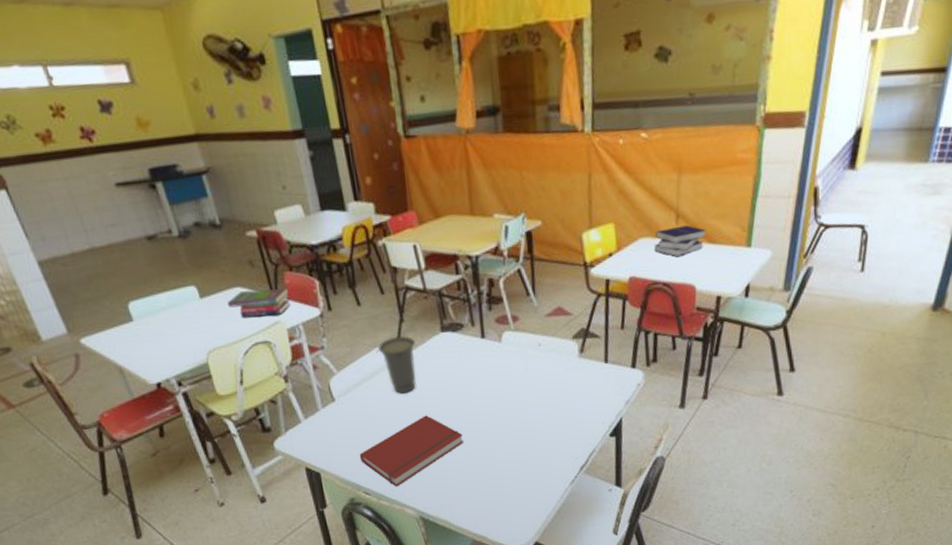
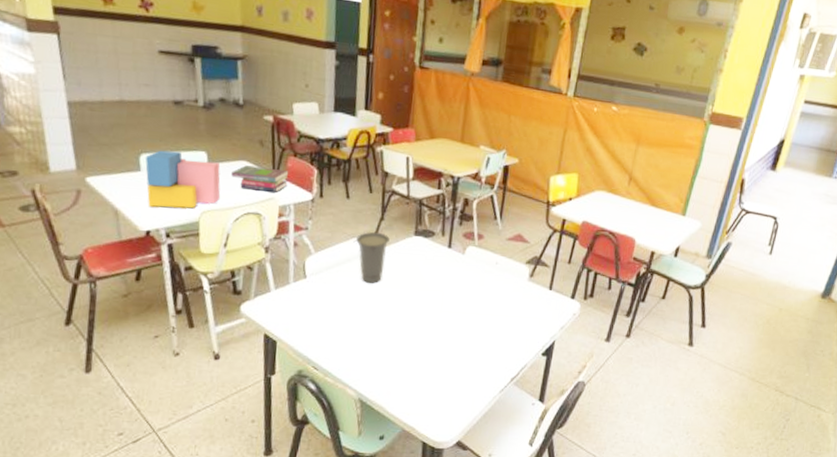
toy blocks: none [134,291,224,357] -> present [145,150,221,209]
book: present [359,415,464,487] -> none [316,306,414,367]
book: present [654,225,706,257] -> none [607,187,652,213]

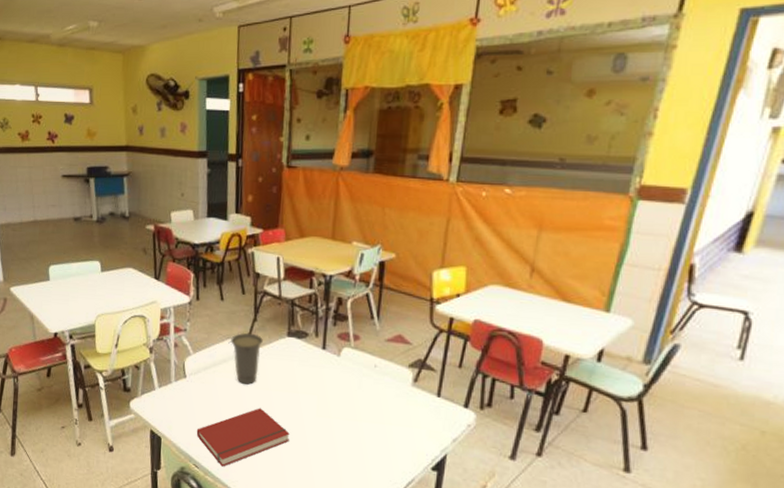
toy blocks: present [145,150,221,209] -> none [53,261,112,313]
books: present [231,165,289,194] -> none [120,272,169,297]
book: none [316,306,414,367] -> present [196,408,290,467]

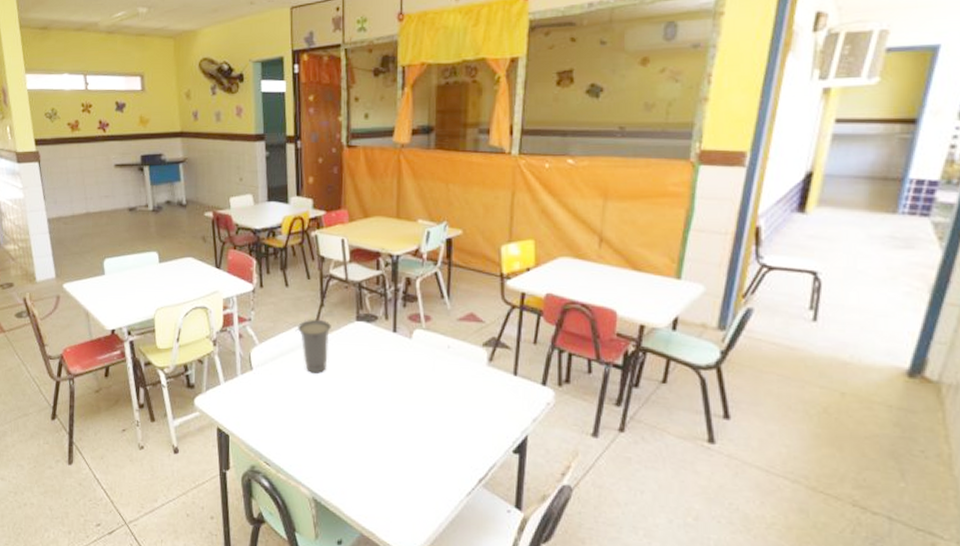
book: present [196,408,290,467] -> none [266,397,364,463]

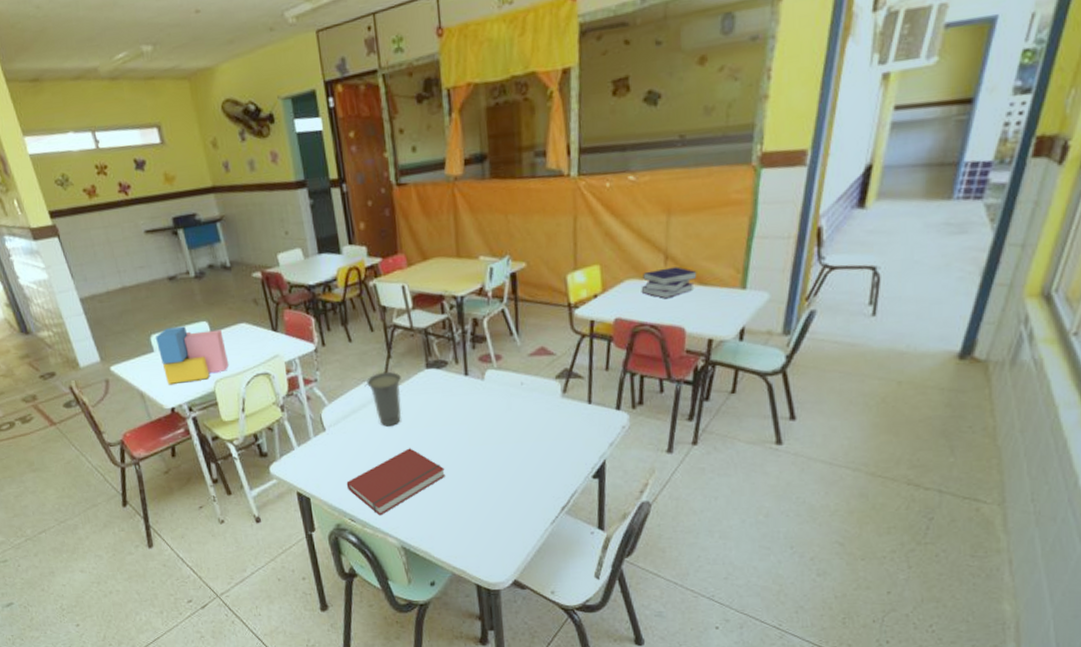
toy blocks: none [108,254,171,307] -> present [156,326,229,384]
book: none [266,397,364,463] -> present [346,448,445,516]
book: none [574,250,631,280] -> present [641,266,697,299]

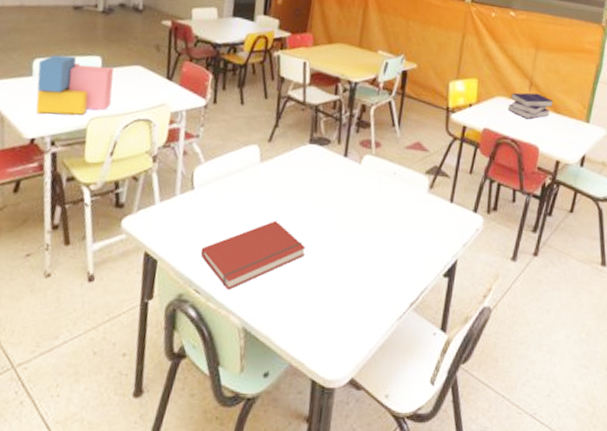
cup: present [367,371,401,426] -> none [248,139,284,195]

